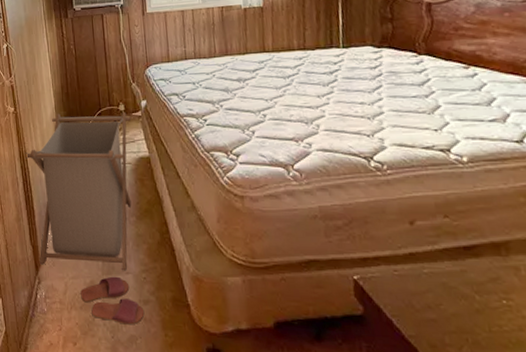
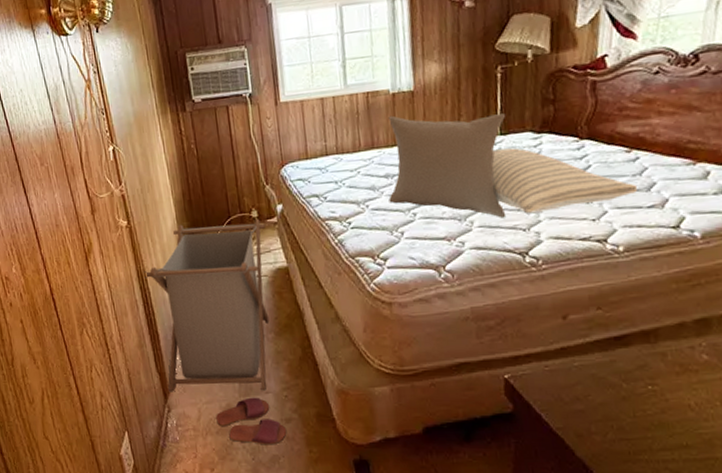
pillow: none [240,27,349,124] -> present [388,113,506,218]
pillow: none [335,60,479,120] -> present [492,148,638,213]

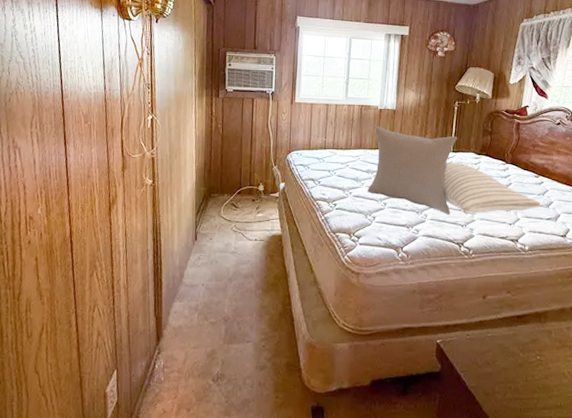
laundry basket: present [144,219,269,392] -> none [159,189,268,340]
slippers: present [216,397,287,445] -> none [200,345,260,390]

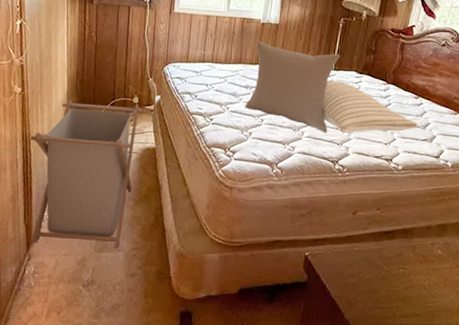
laundry basket: none [159,189,268,340] -> present [29,99,143,249]

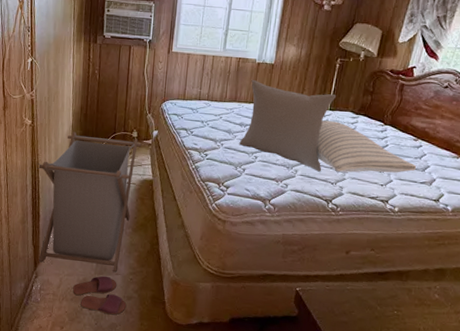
slippers: none [70,253,130,295] -> present [73,275,127,315]

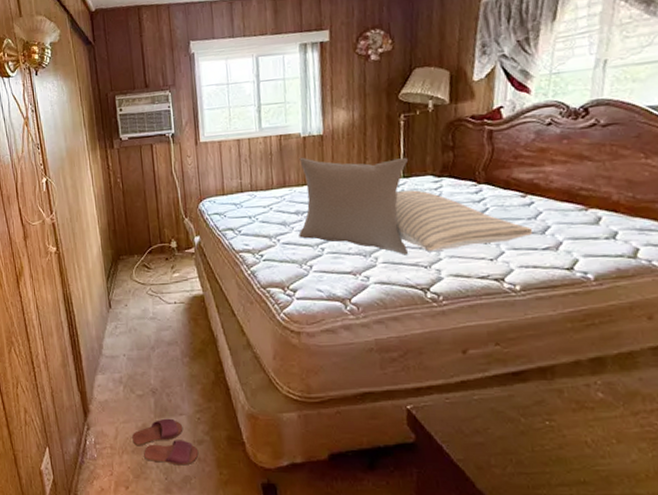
laundry basket: present [37,131,141,273] -> none [70,249,185,413]

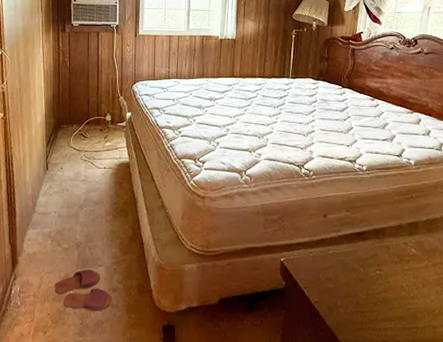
pillow: present [298,157,409,255] -> none [210,55,296,139]
pillow: present [395,190,534,251] -> none [283,88,377,136]

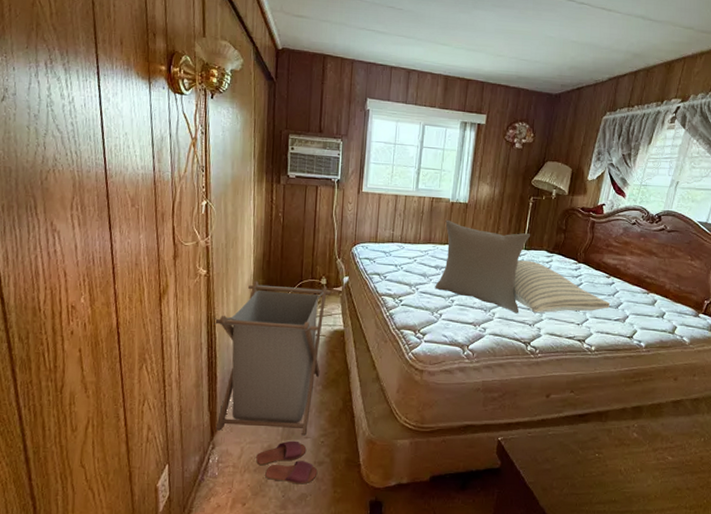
laundry basket: none [11,120,116,264] -> present [213,280,331,436]
pillow: none [210,55,296,139] -> present [435,219,531,314]
pillow: none [283,88,377,136] -> present [513,260,611,313]

